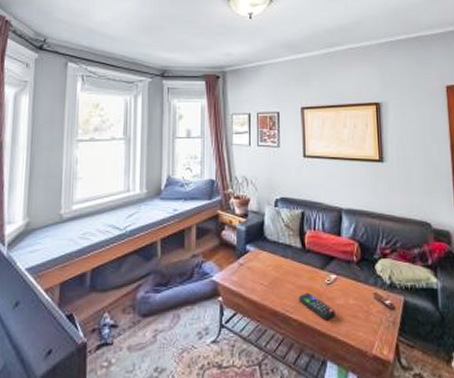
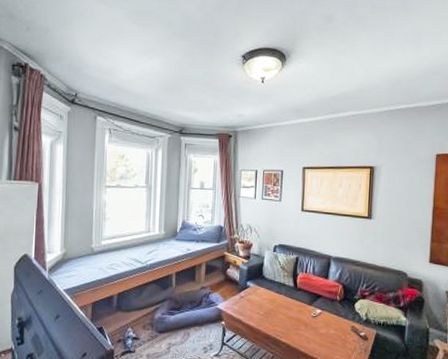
remote control: present [298,292,335,320] -> none [288,322,318,345]

